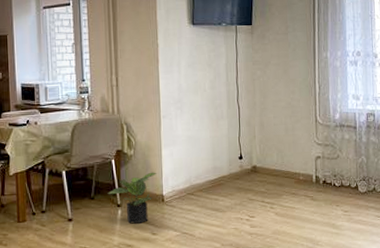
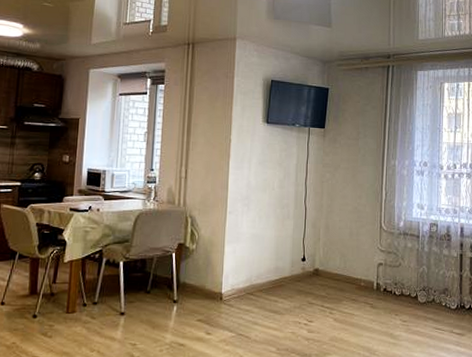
potted plant: present [107,172,157,224] -> none [164,268,217,322]

